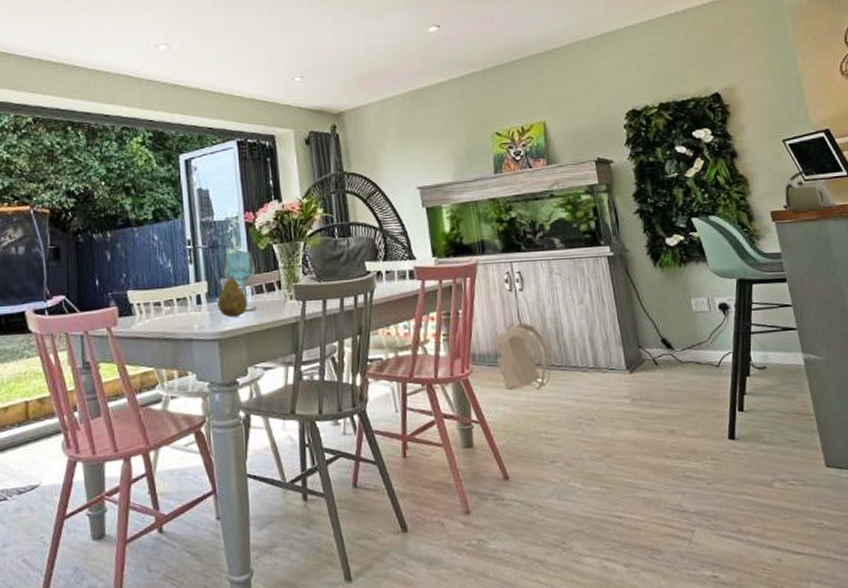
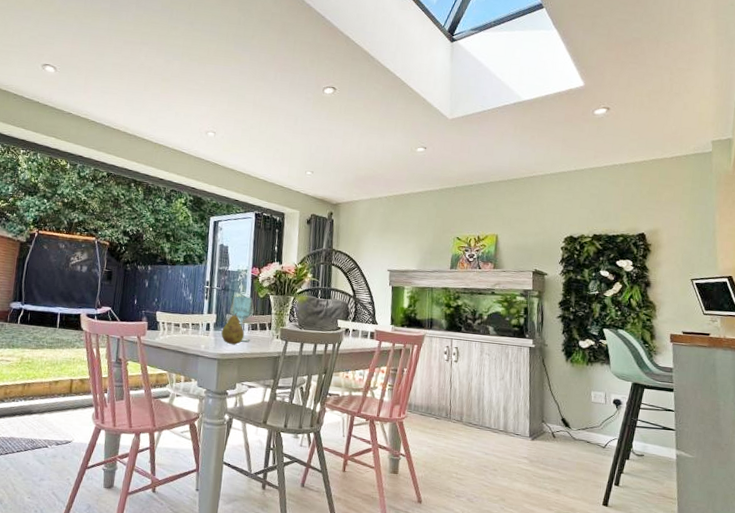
backpack: present [496,322,552,390] -> none [427,385,471,440]
kettle: present [785,168,834,211] -> none [684,305,725,340]
mug: present [787,185,824,213] -> none [687,318,718,340]

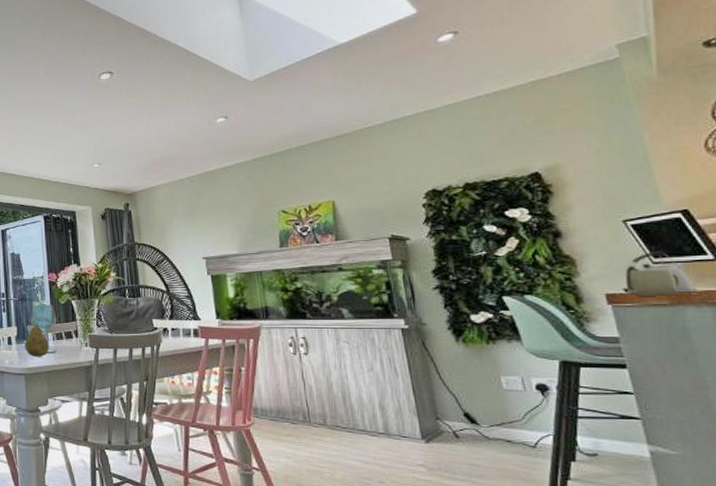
kettle: none [684,305,725,340] -> present [625,251,695,294]
mug: none [687,318,718,340] -> present [629,268,681,297]

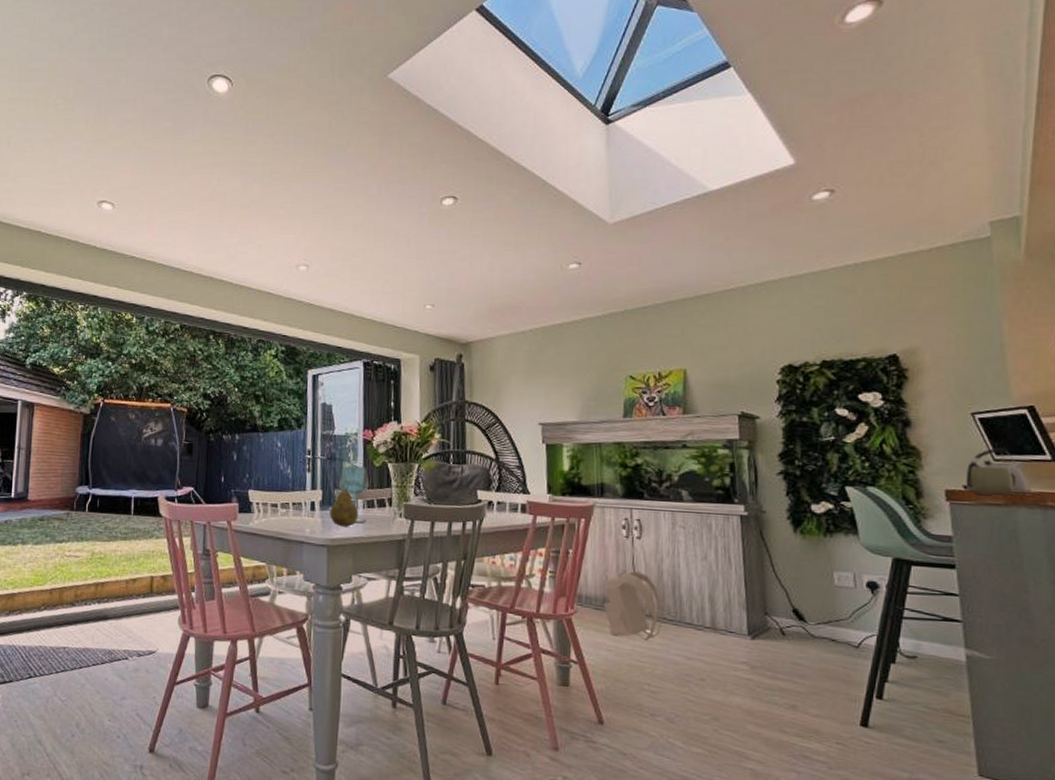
backpack: none [278,383,338,448] -> present [604,569,665,641]

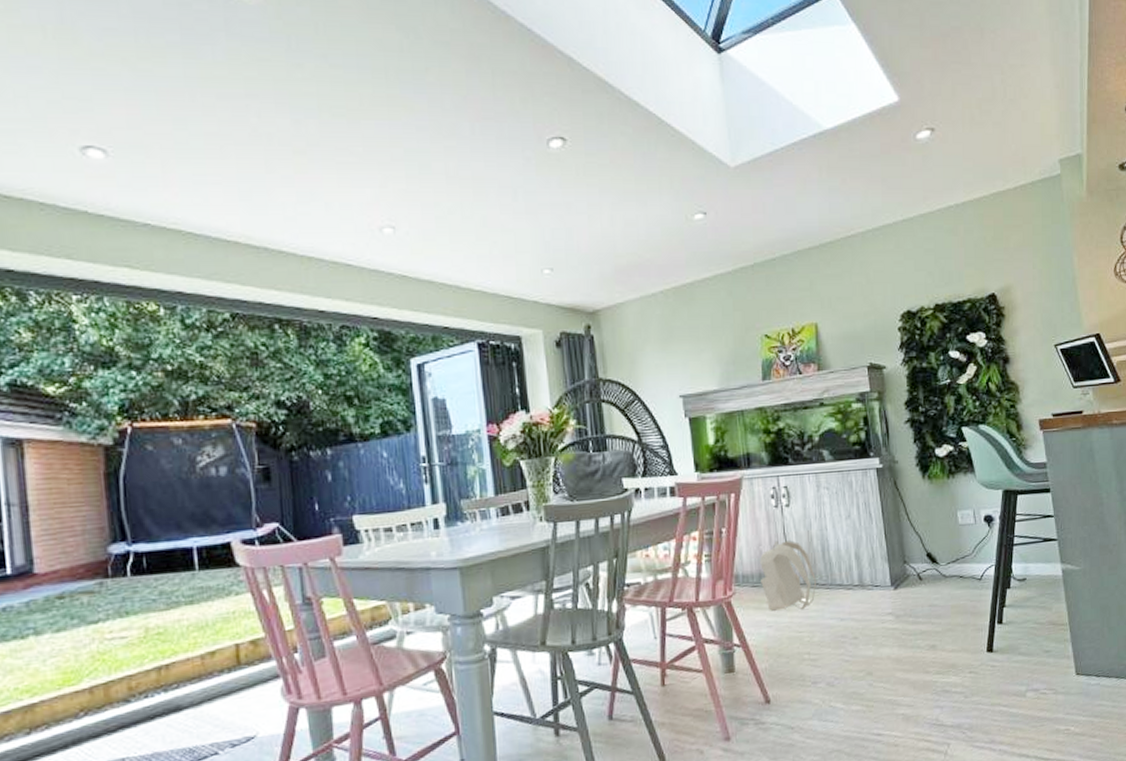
fruit: present [329,487,359,528] -> none [457,495,493,544]
wine glass: present [338,466,370,524] -> none [463,468,503,536]
kettle: present [966,447,1029,494] -> none [1054,375,1100,419]
mug: present [969,466,1017,496] -> none [1056,392,1091,422]

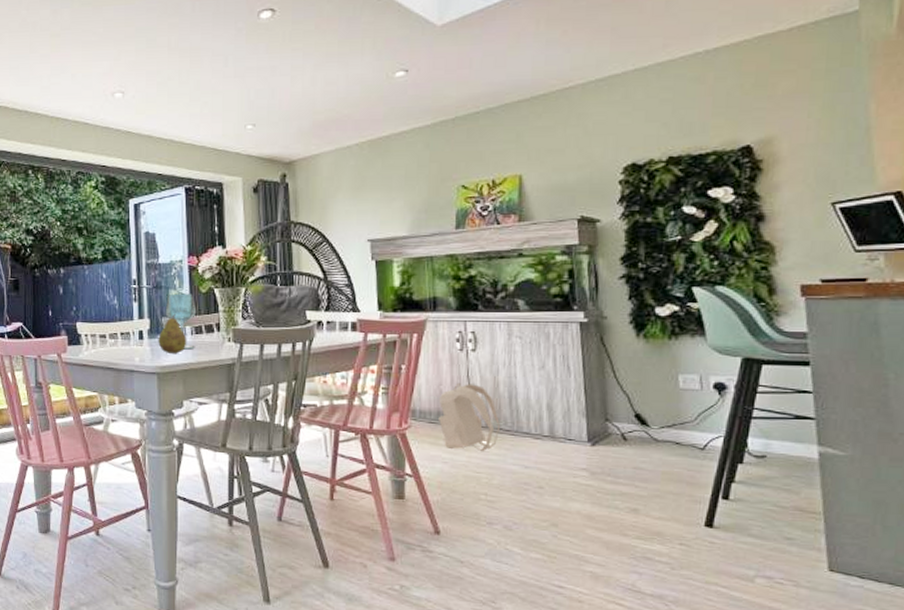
fruit: none [457,495,493,544] -> present [158,314,187,355]
wine glass: none [463,468,503,536] -> present [165,293,197,350]

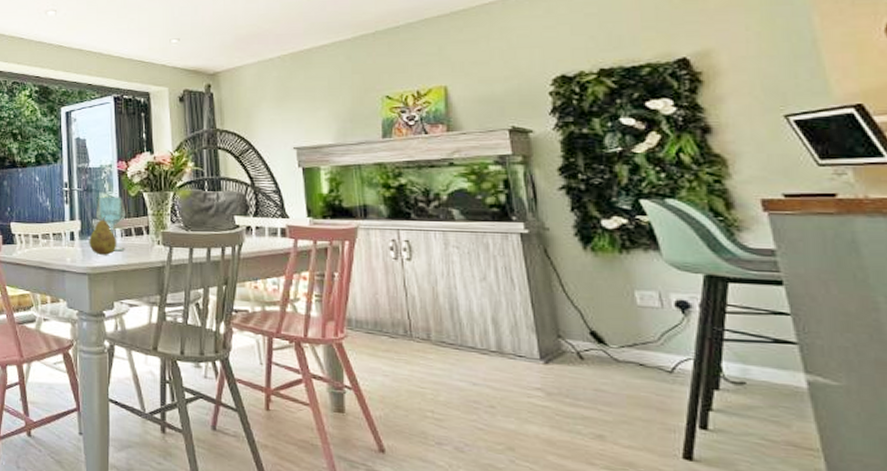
backpack: present [439,382,501,452] -> none [376,292,444,366]

